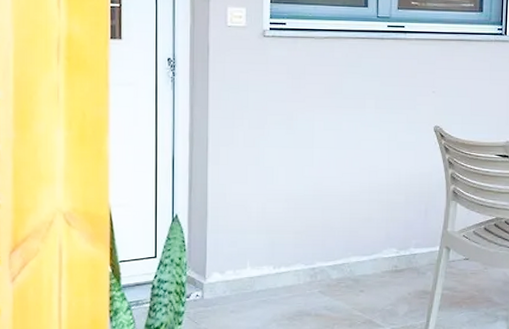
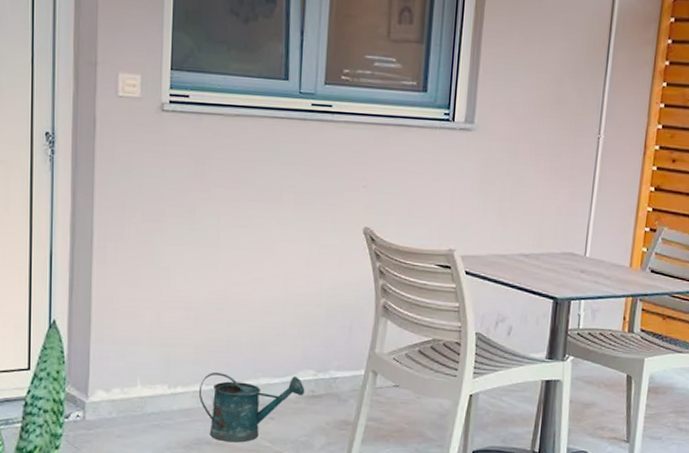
watering can: none [299,253,389,313] -> present [198,372,305,443]

